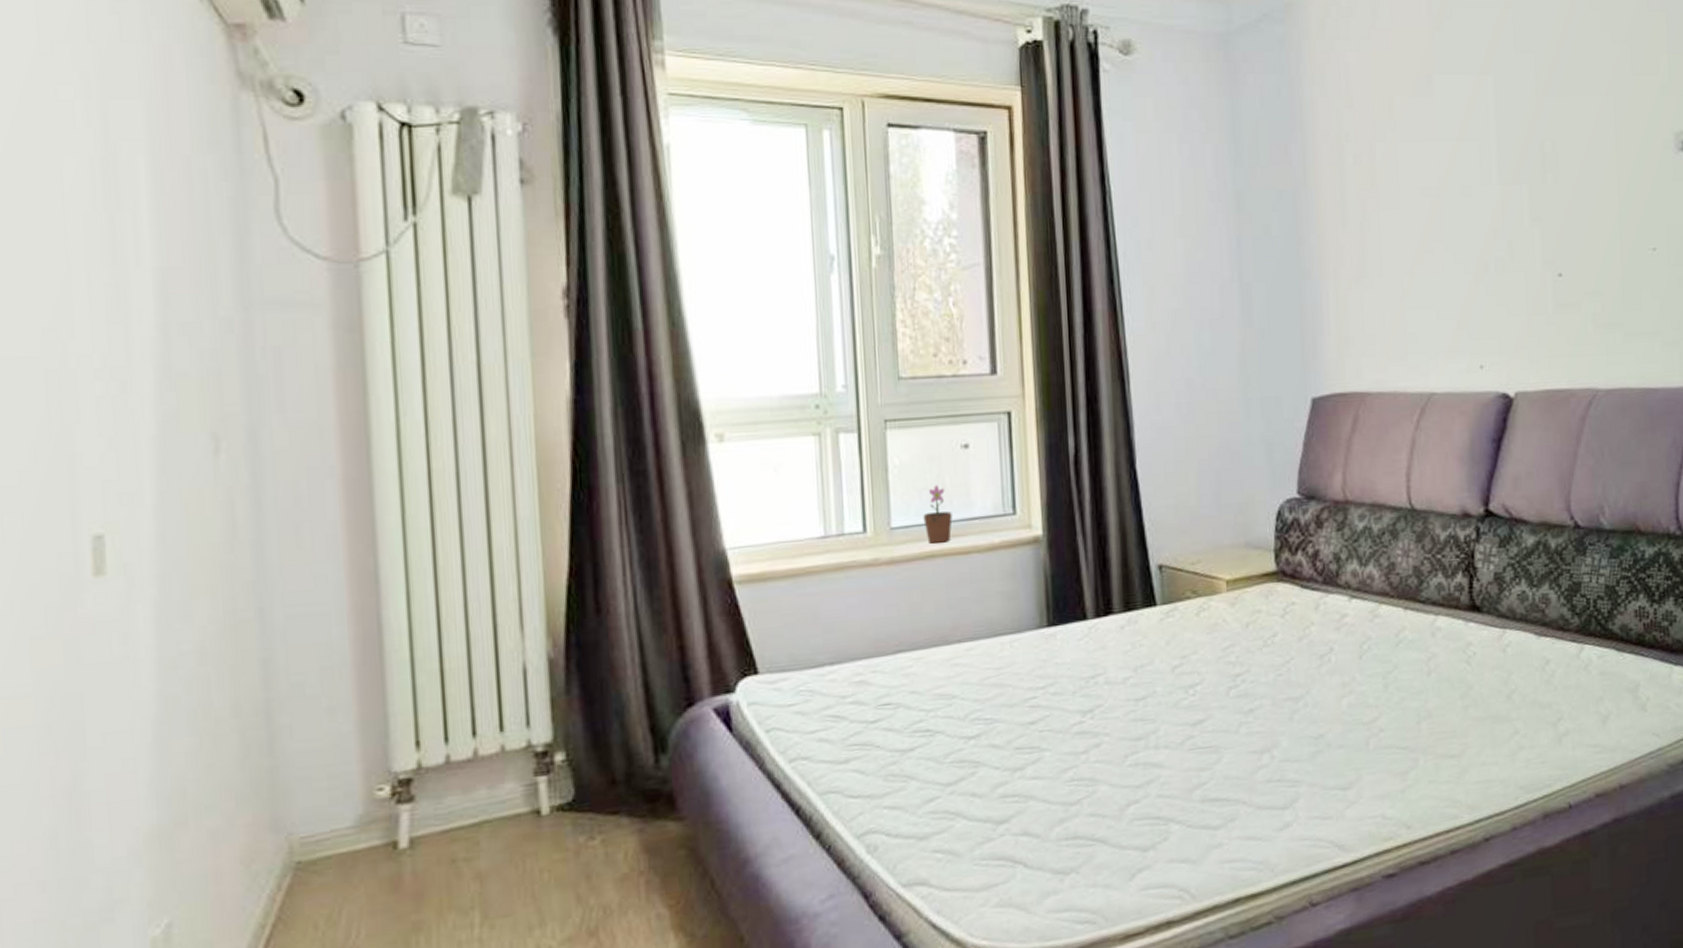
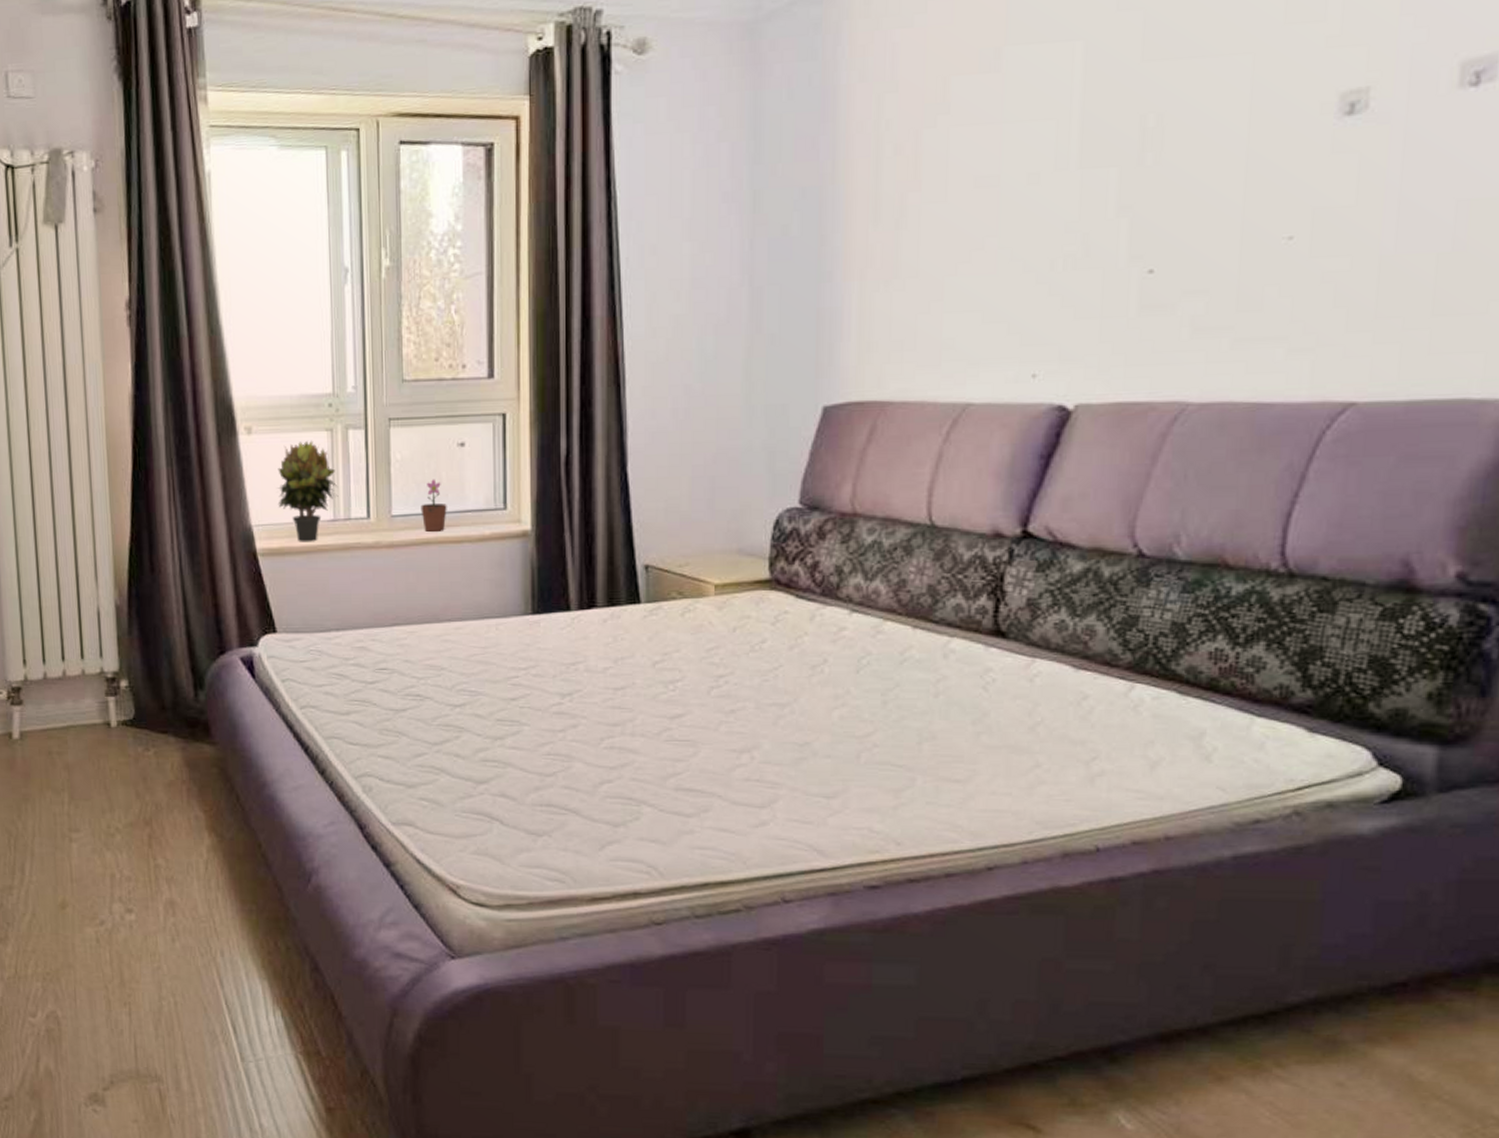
potted plant: none [756,446,829,565] -> present [277,440,339,542]

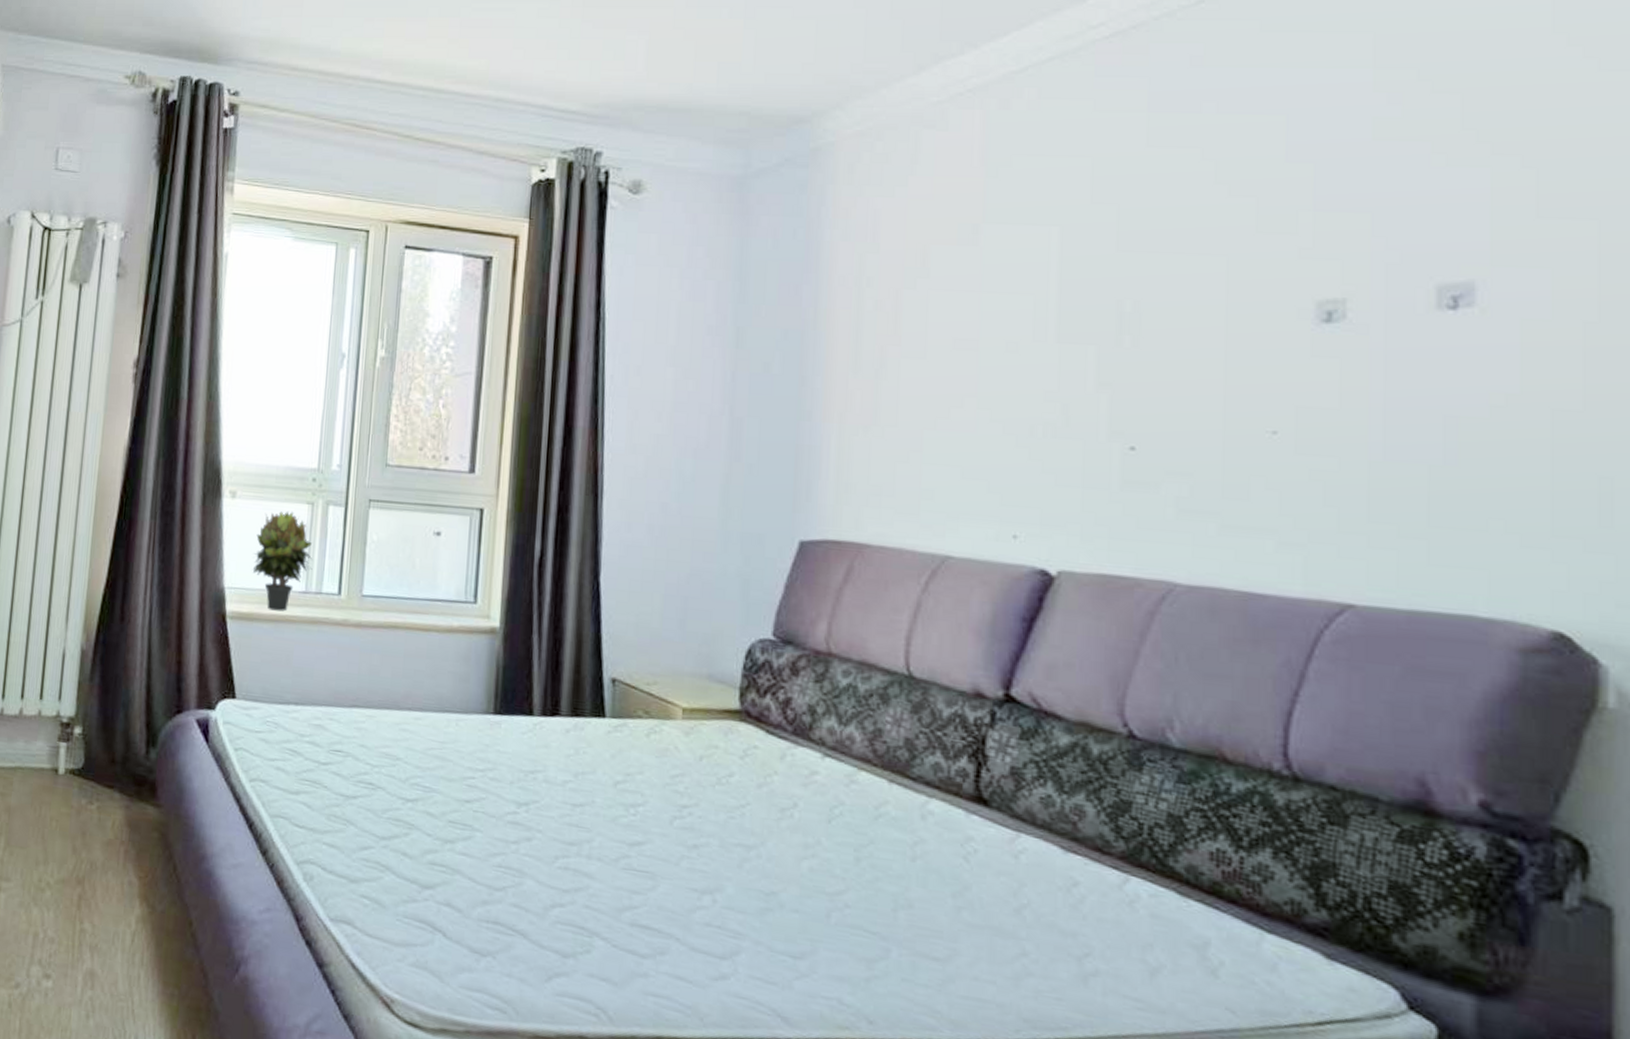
flowerpot: present [420,479,447,533] -> none [391,564,418,618]

